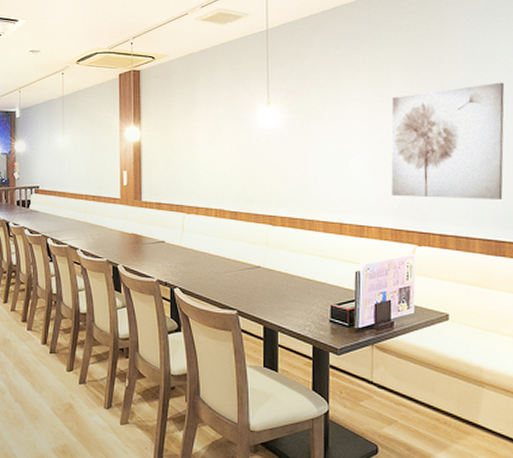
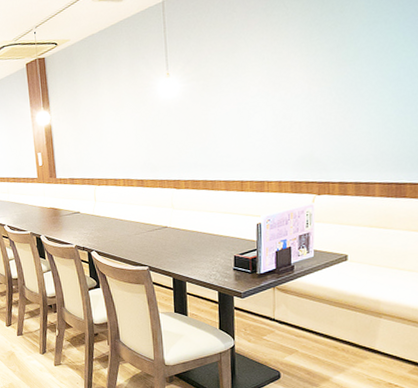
wall art: present [391,82,505,199] -> none [290,23,410,151]

